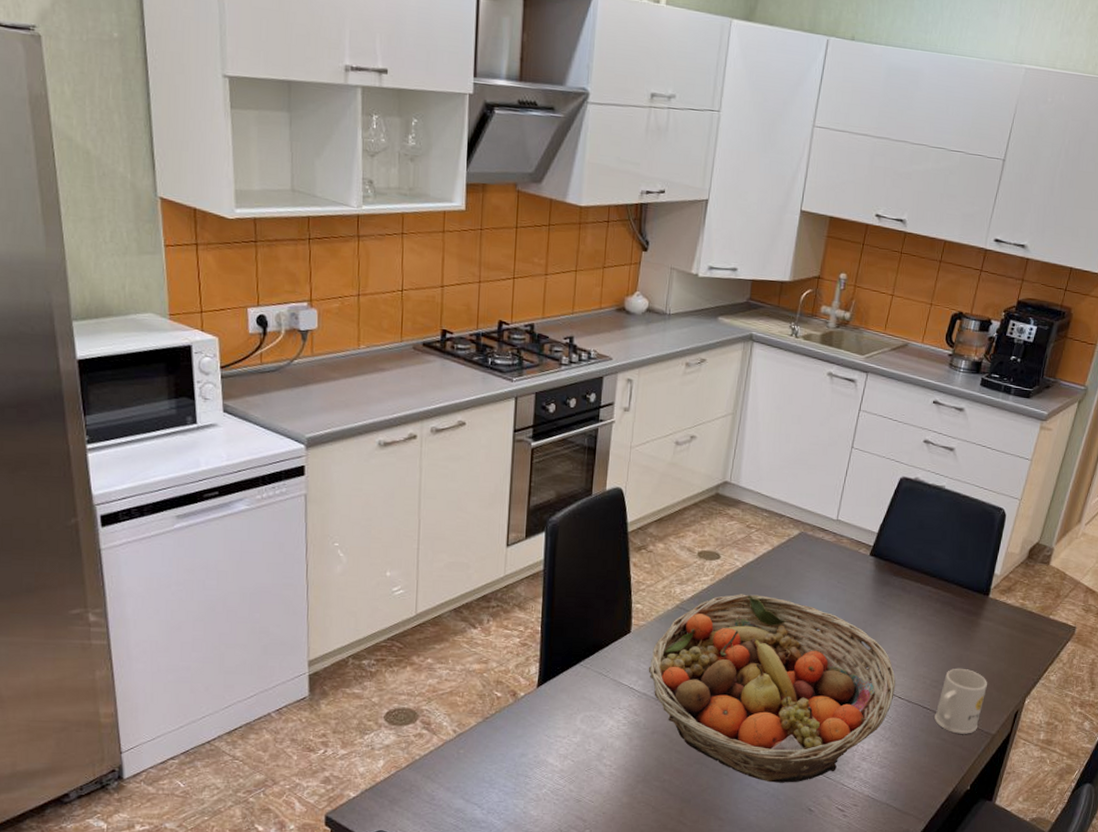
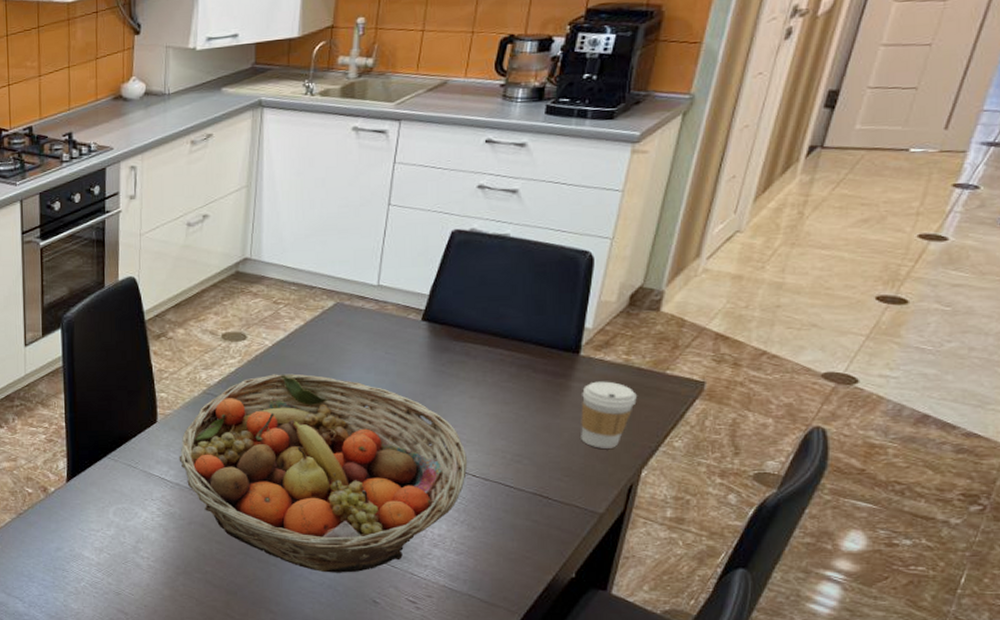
mug: present [934,668,987,734] -> none [521,438,587,514]
coffee cup: none [984,621,1027,679] -> present [581,381,637,448]

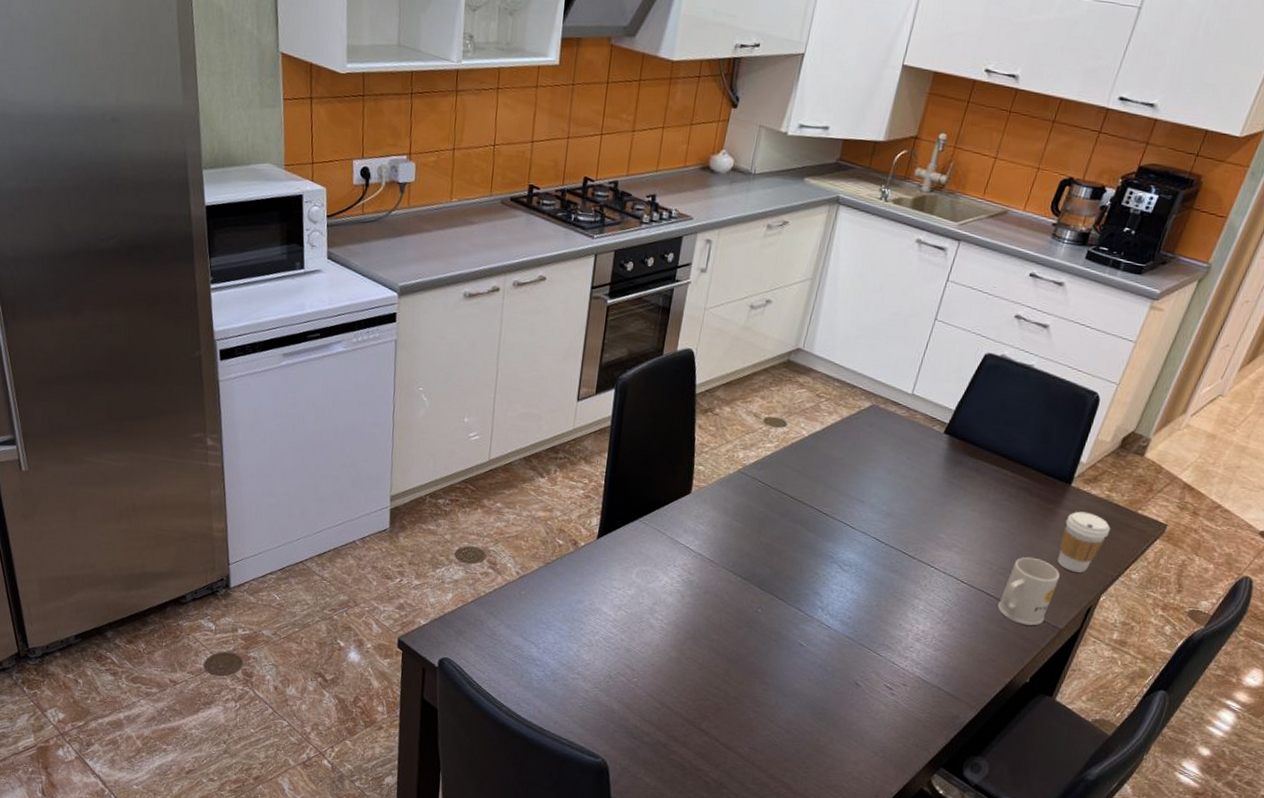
fruit basket: present [179,373,468,573] -> none [705,463,960,656]
mug: none [521,438,587,514] -> present [997,557,1060,626]

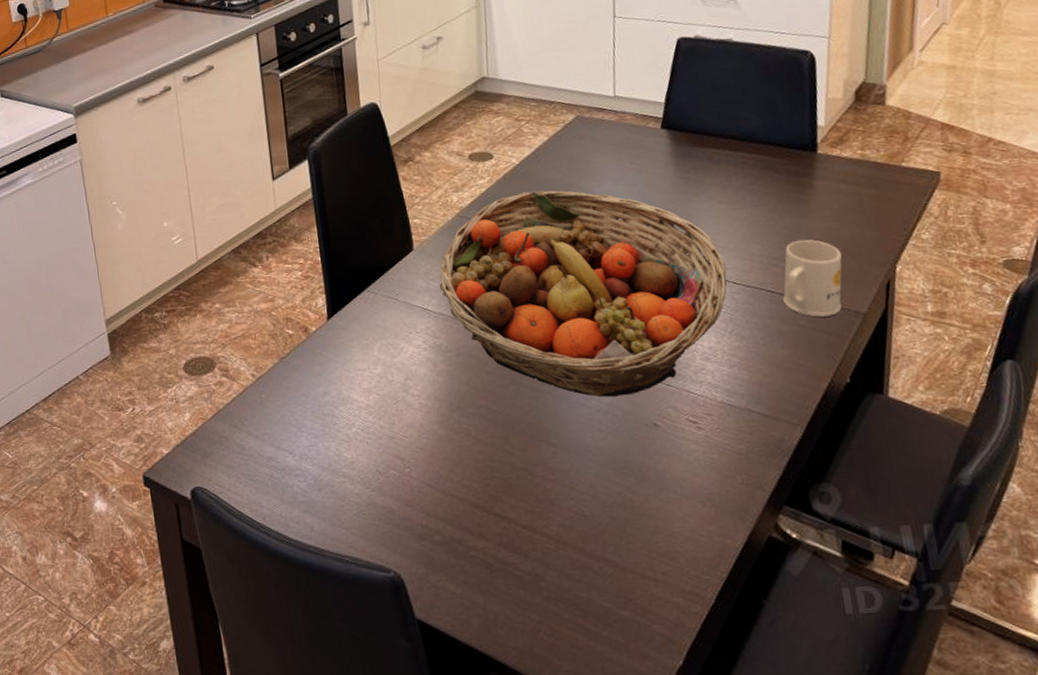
fruit basket: none [705,463,960,656] -> present [439,190,728,398]
coffee cup: present [1057,511,1110,573] -> none [826,177,879,246]

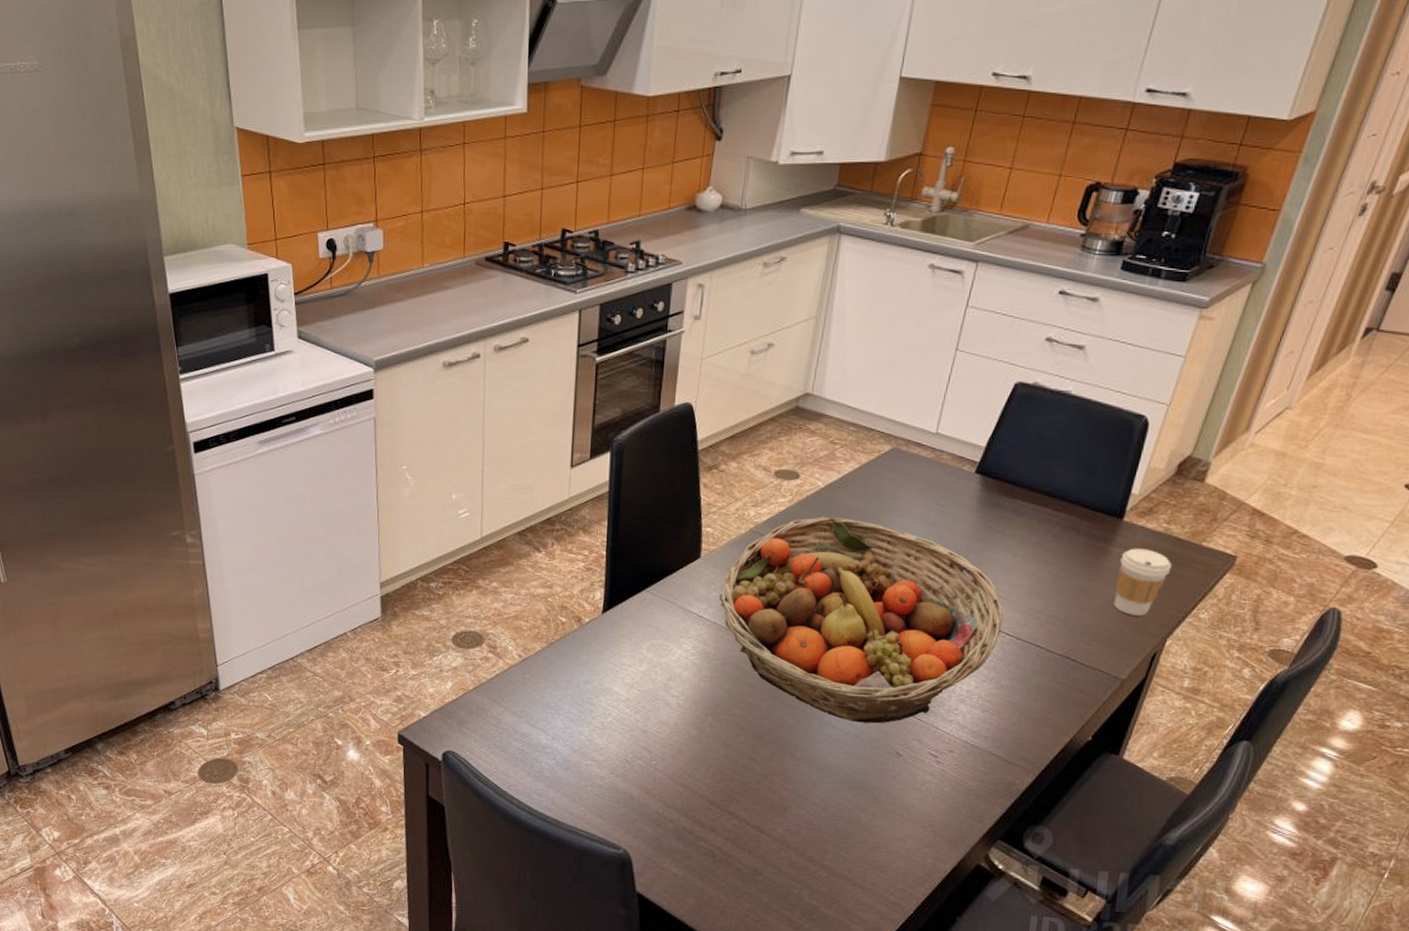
mug: present [783,239,842,317] -> none [1049,602,1118,678]
coffee cup: none [826,177,879,246] -> present [1113,548,1172,616]

